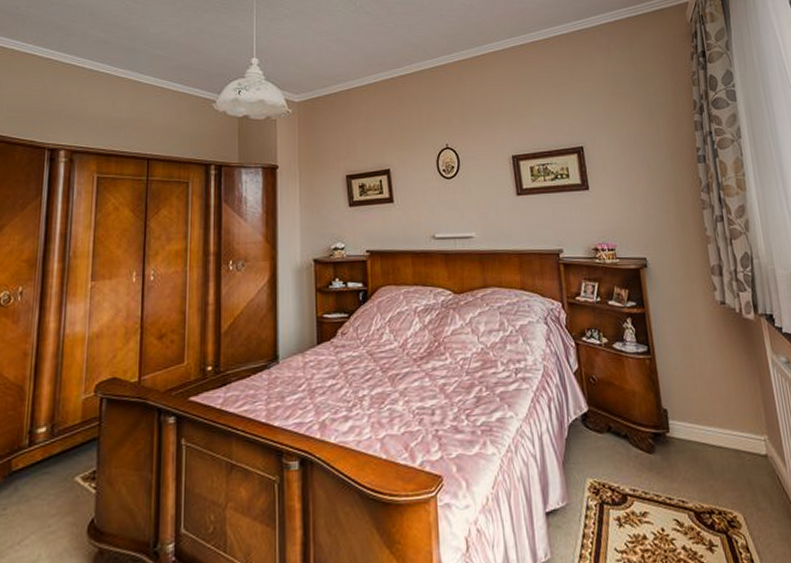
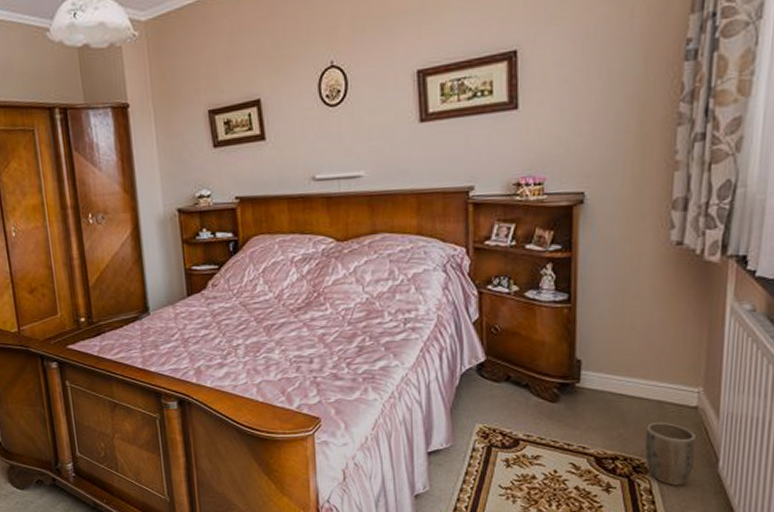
plant pot: none [731,472,777,541] -> present [645,423,697,486]

